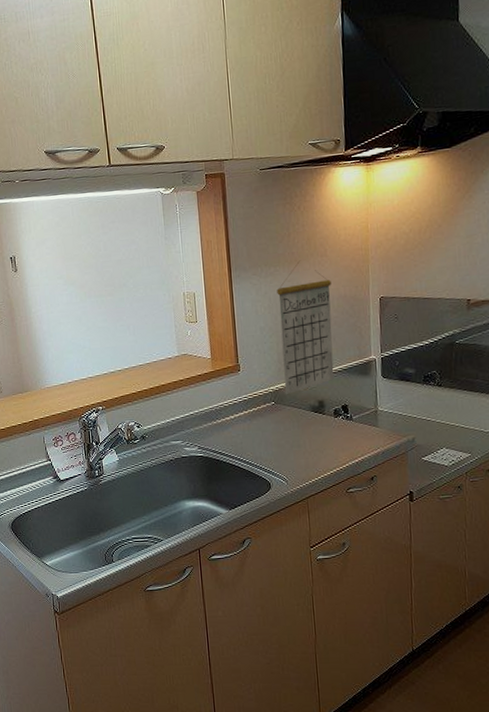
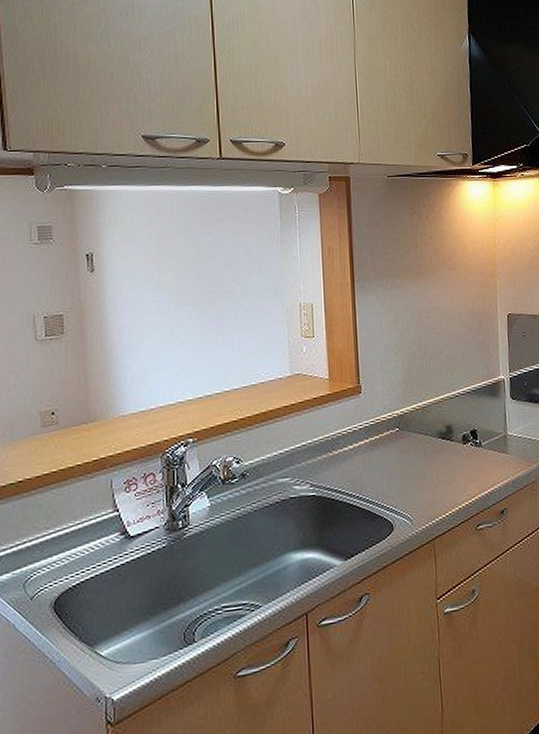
calendar: present [277,260,335,394] -> none [403,272,463,419]

